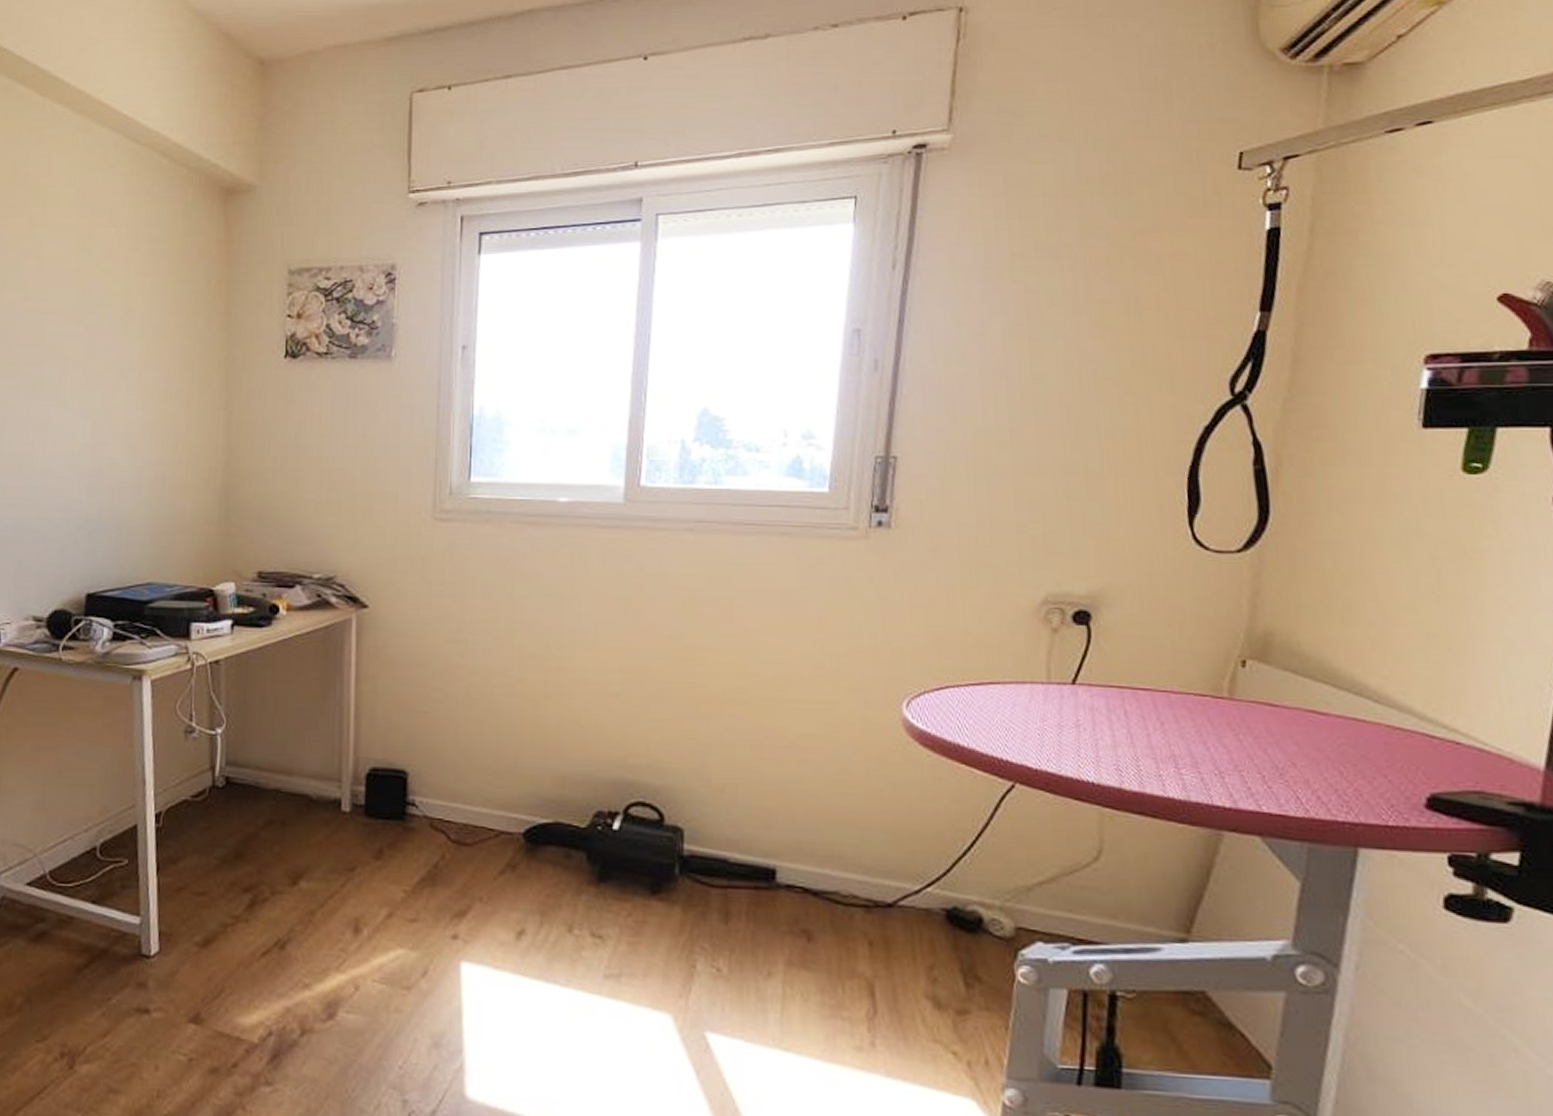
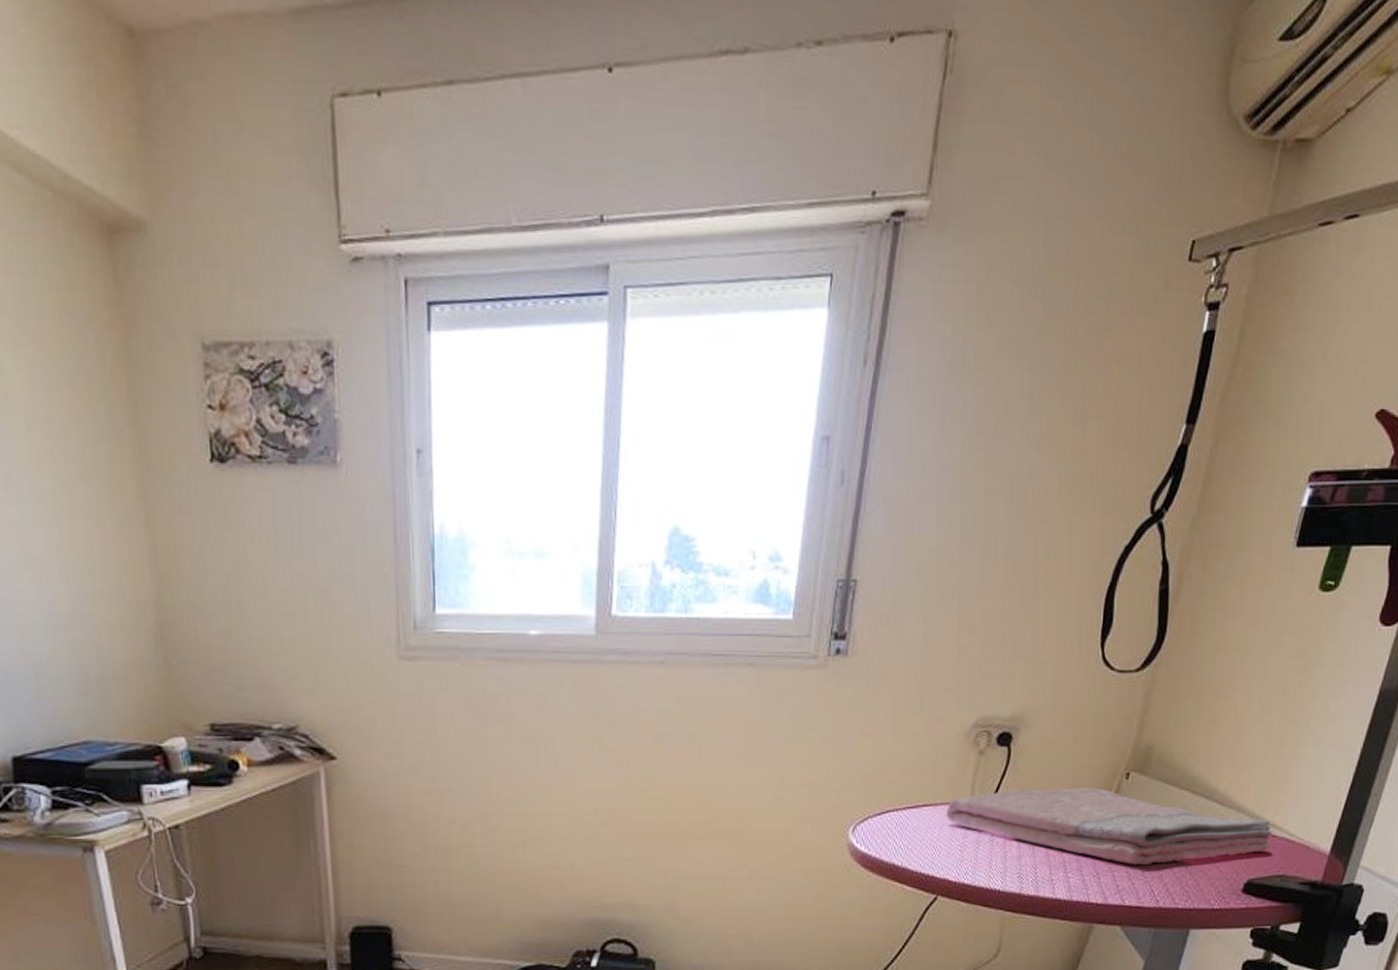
towel: none [1018,671,1456,767] -> present [946,787,1272,866]

